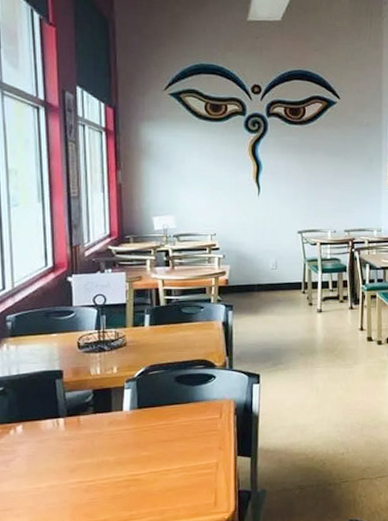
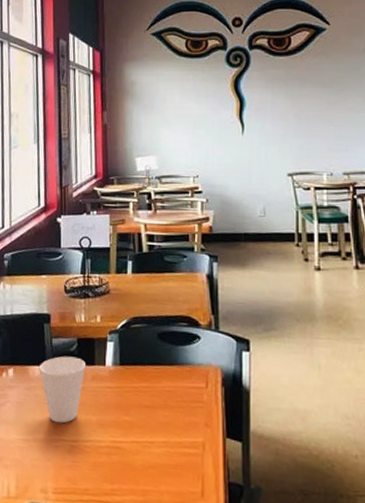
cup: none [51,406,103,468] -> present [38,356,87,424]

